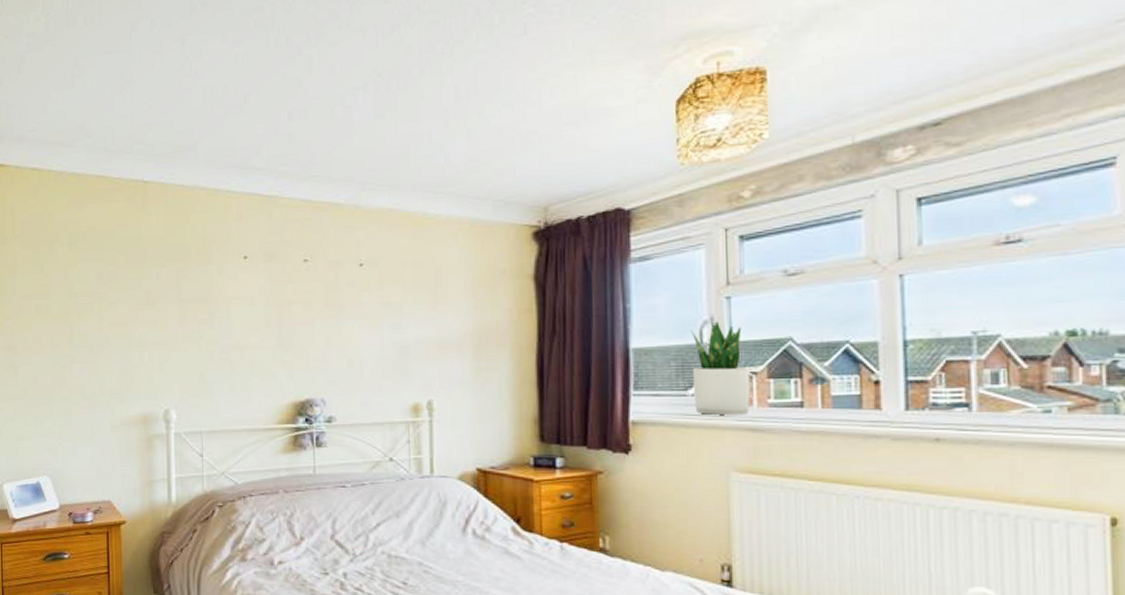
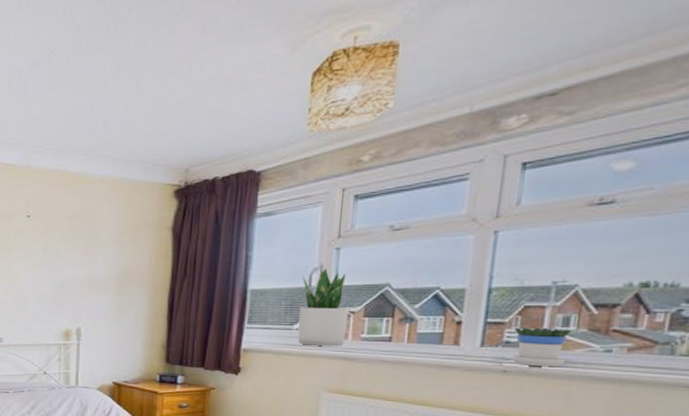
flowerpot: none [939,385,1002,433] -> present [511,327,571,368]

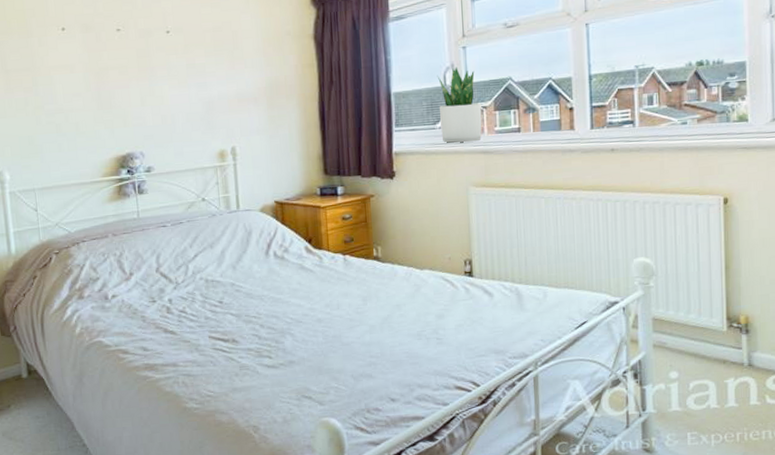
flowerpot: present [511,327,571,368] -> none [613,107,655,143]

